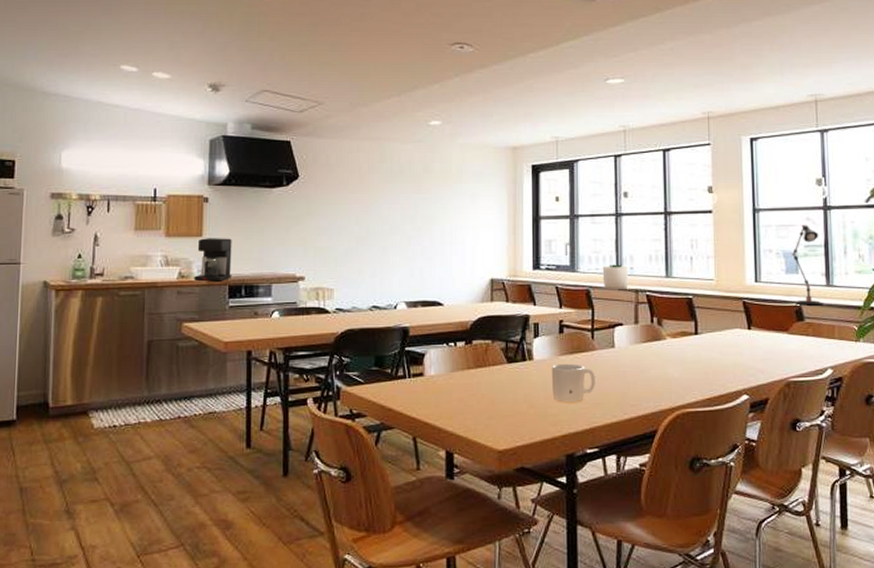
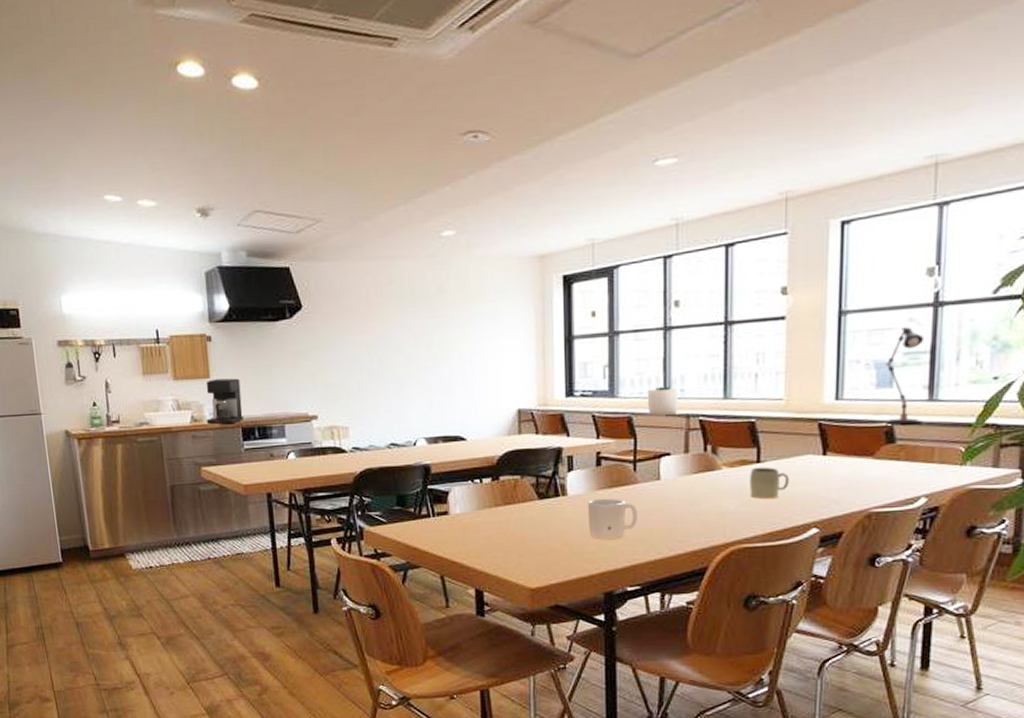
mug: none [690,338,722,367] -> present [750,467,789,499]

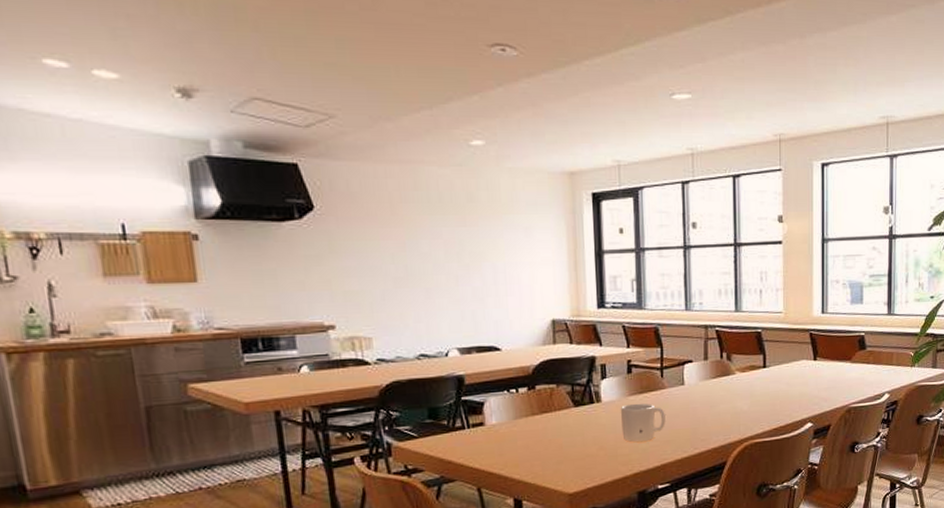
coffee maker: present [206,378,243,425] -> none [192,283,243,336]
planter: present [647,386,678,417] -> none [671,300,698,327]
mug: present [750,467,789,499] -> none [758,371,789,399]
desk lamp: present [885,327,925,426] -> none [857,254,884,335]

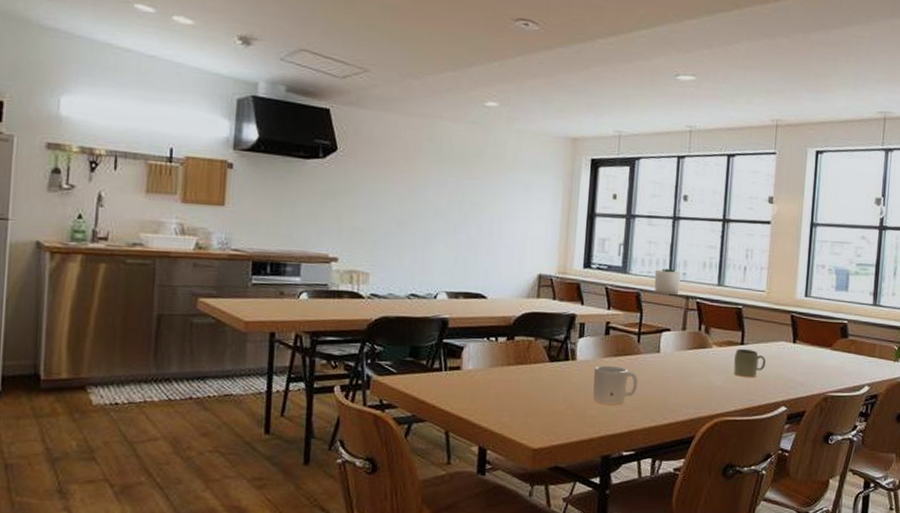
planter: none [671,300,698,327] -> present [654,268,681,296]
mug: none [758,371,789,399] -> present [733,348,766,377]

